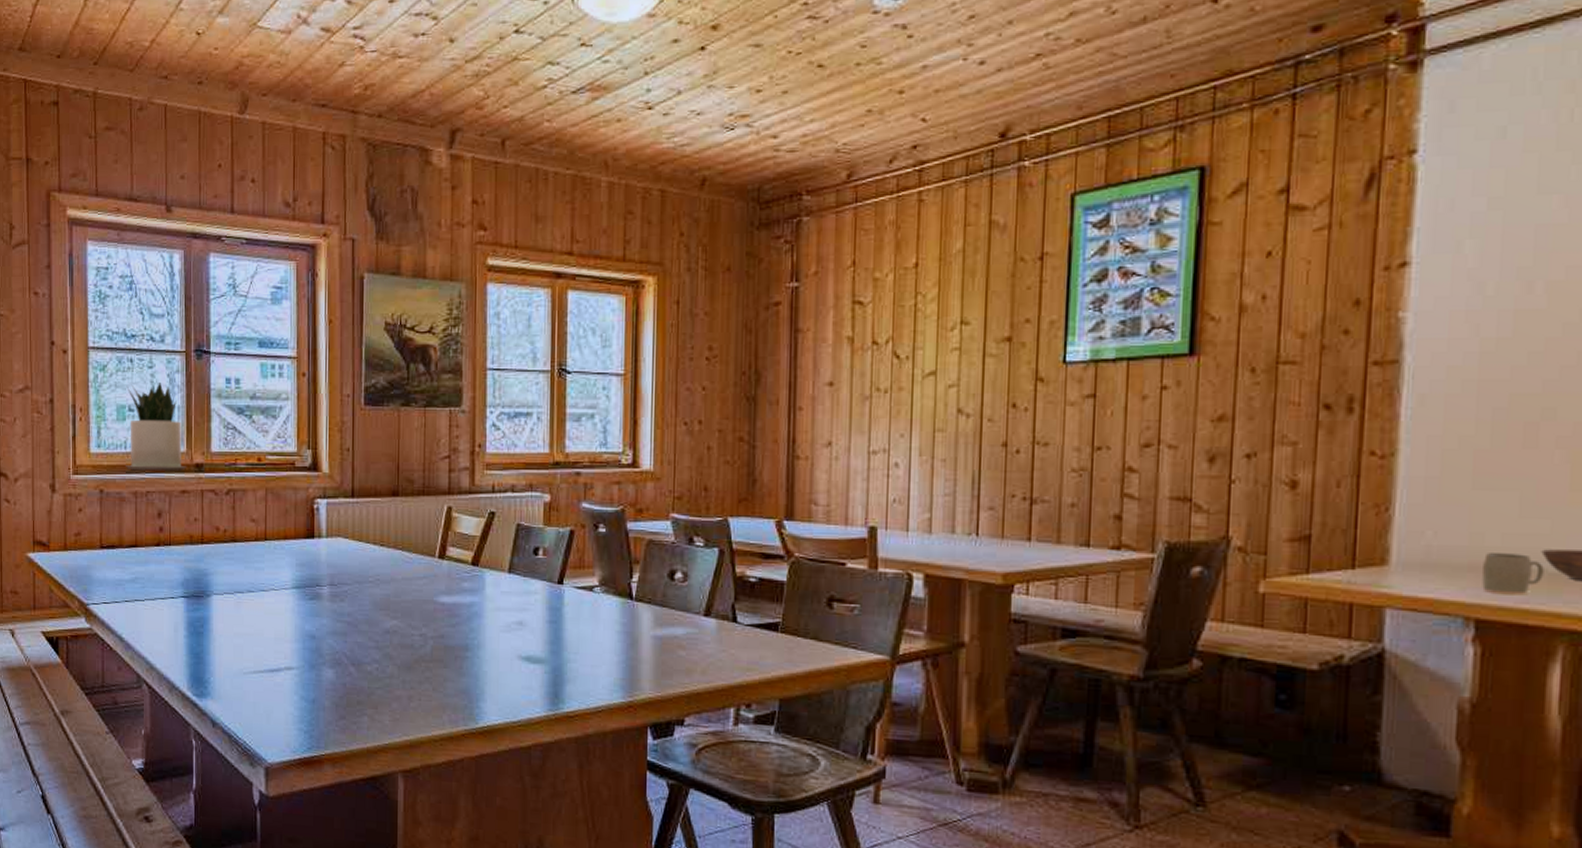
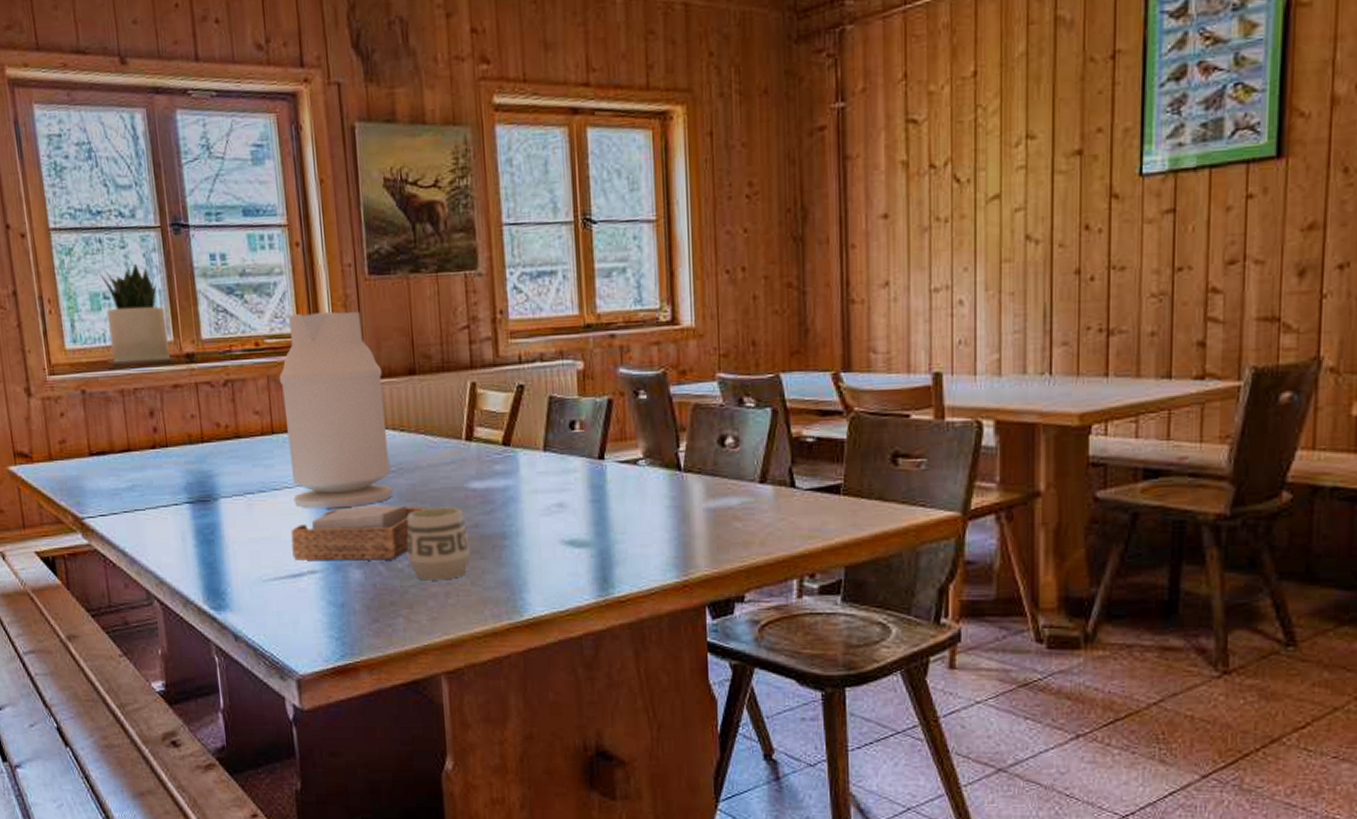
napkin holder: none [273,611,398,663] -> present [290,505,427,562]
water jug: none [277,434,369,612] -> present [280,311,393,509]
cup: none [376,617,436,685] -> present [406,507,472,581]

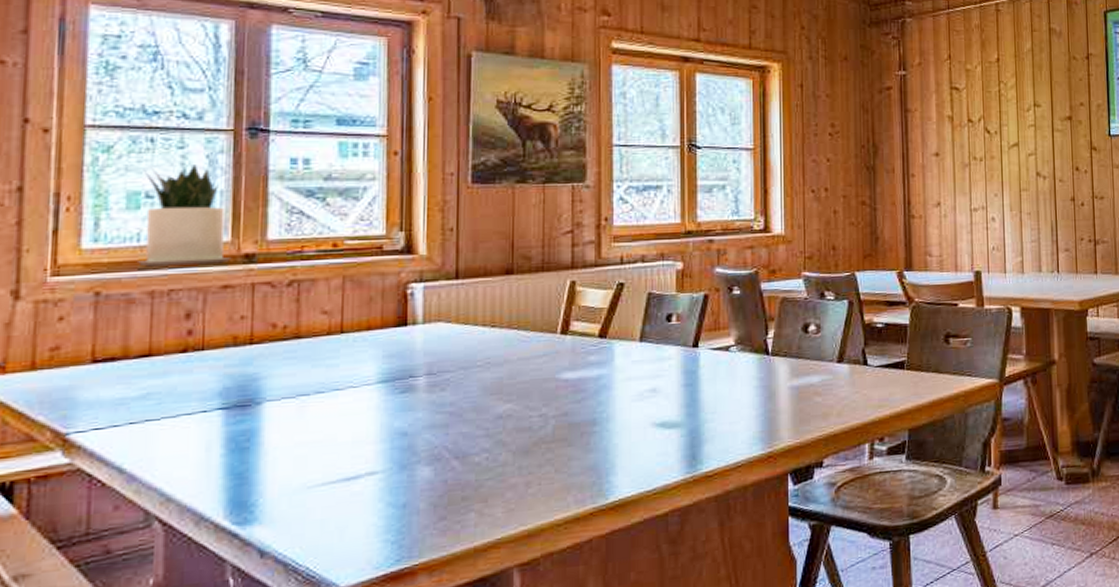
water jug: present [280,311,393,509] -> none [358,215,477,408]
napkin holder: present [290,505,427,562] -> none [349,398,513,464]
cup: present [406,507,472,581] -> none [485,397,558,472]

